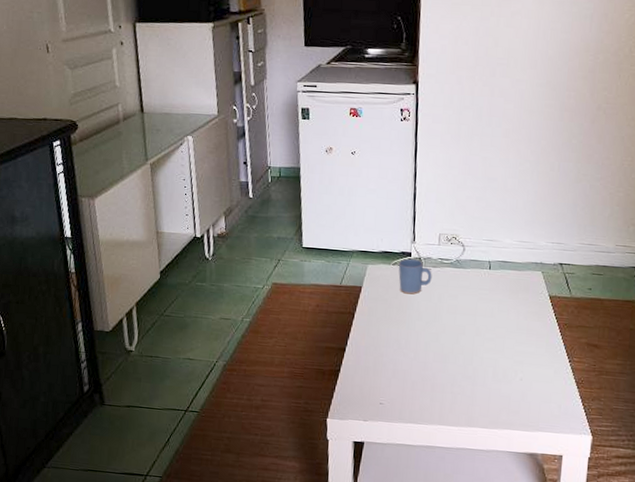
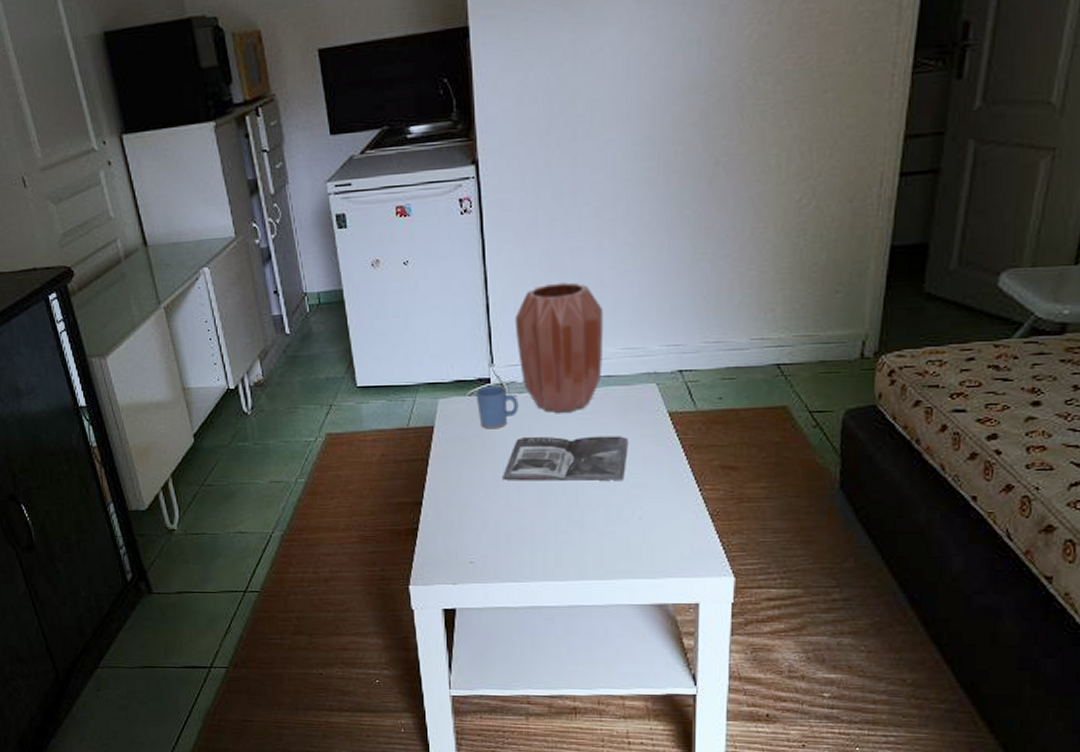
magazine: none [414,303,516,347] -> present [503,436,628,481]
vase: none [435,183,505,287] -> present [514,282,604,413]

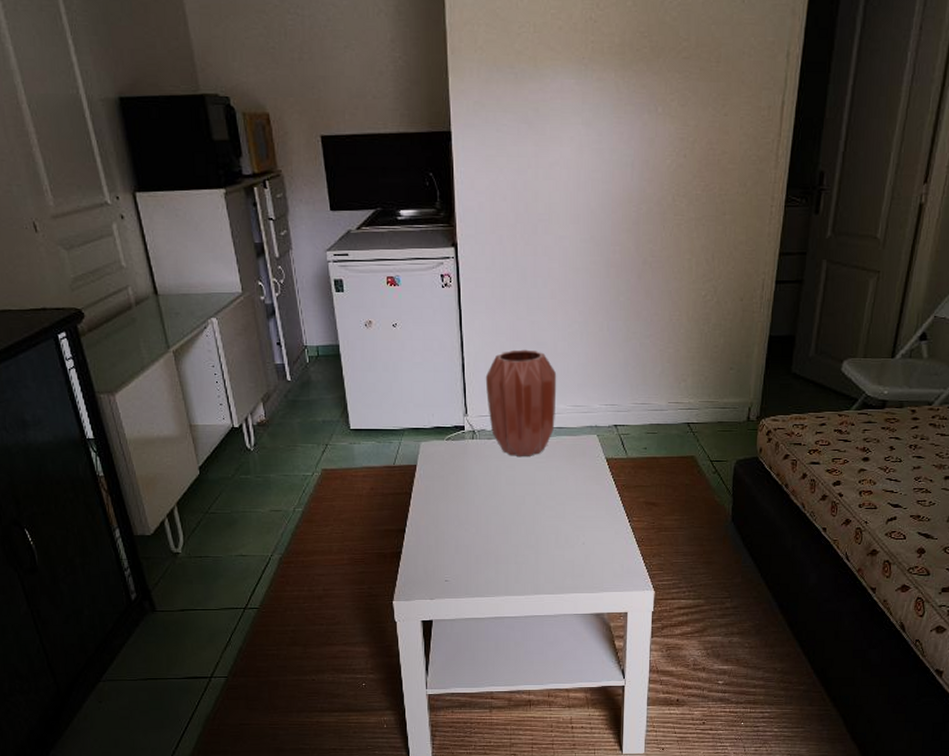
mug: present [475,385,519,429] -> none [452,432,488,469]
magazine: present [503,436,628,481] -> none [474,476,574,513]

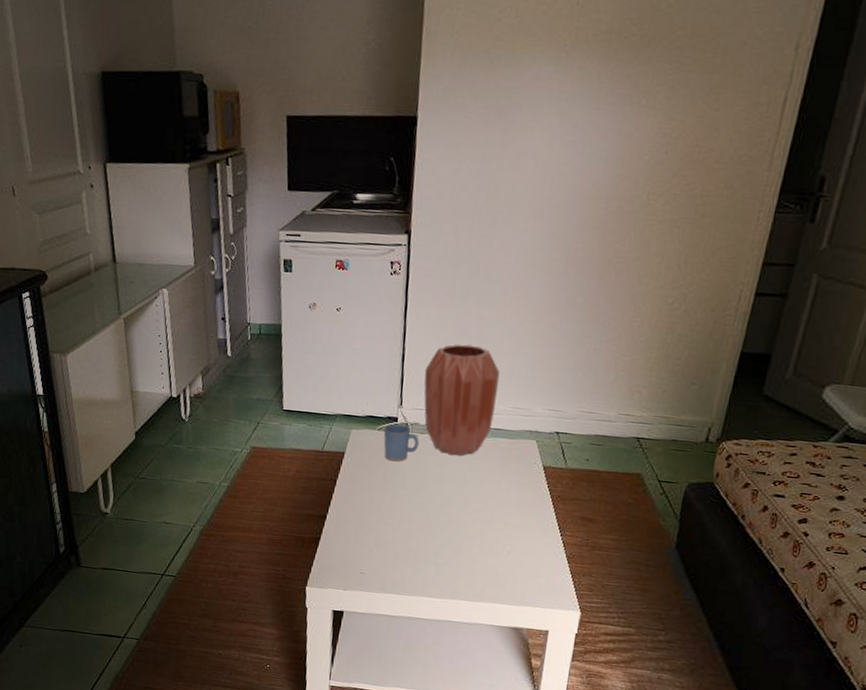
mug: none [452,432,488,469] -> present [383,423,419,462]

